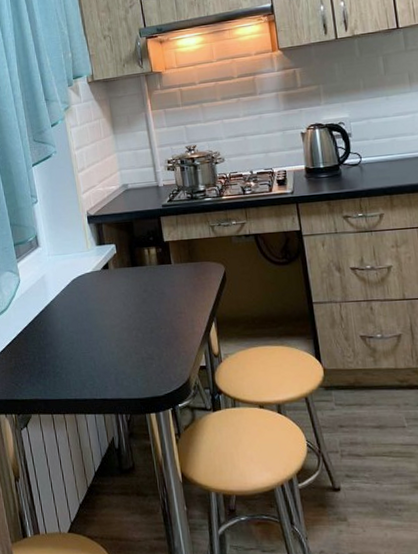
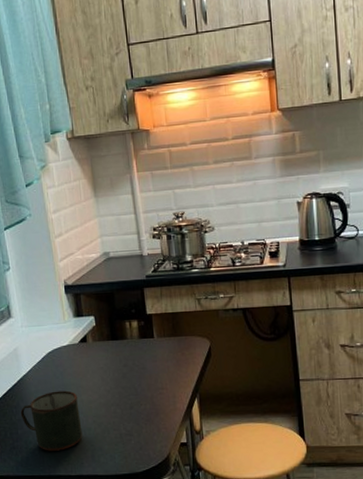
mug: none [48,315,106,375] -> present [20,390,83,451]

